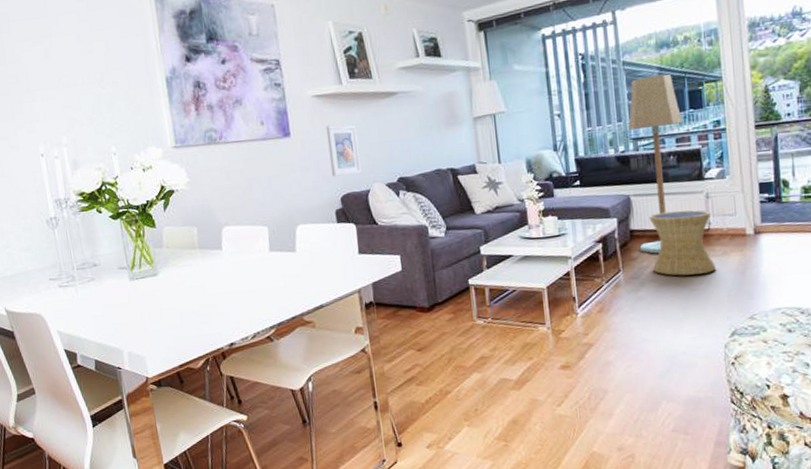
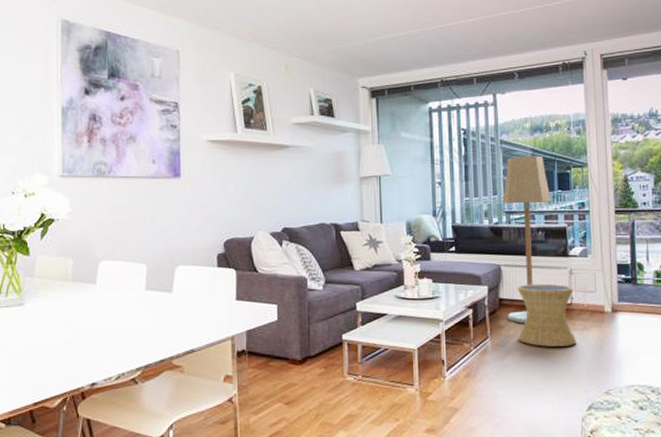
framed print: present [326,125,362,177] -> none [217,171,248,222]

